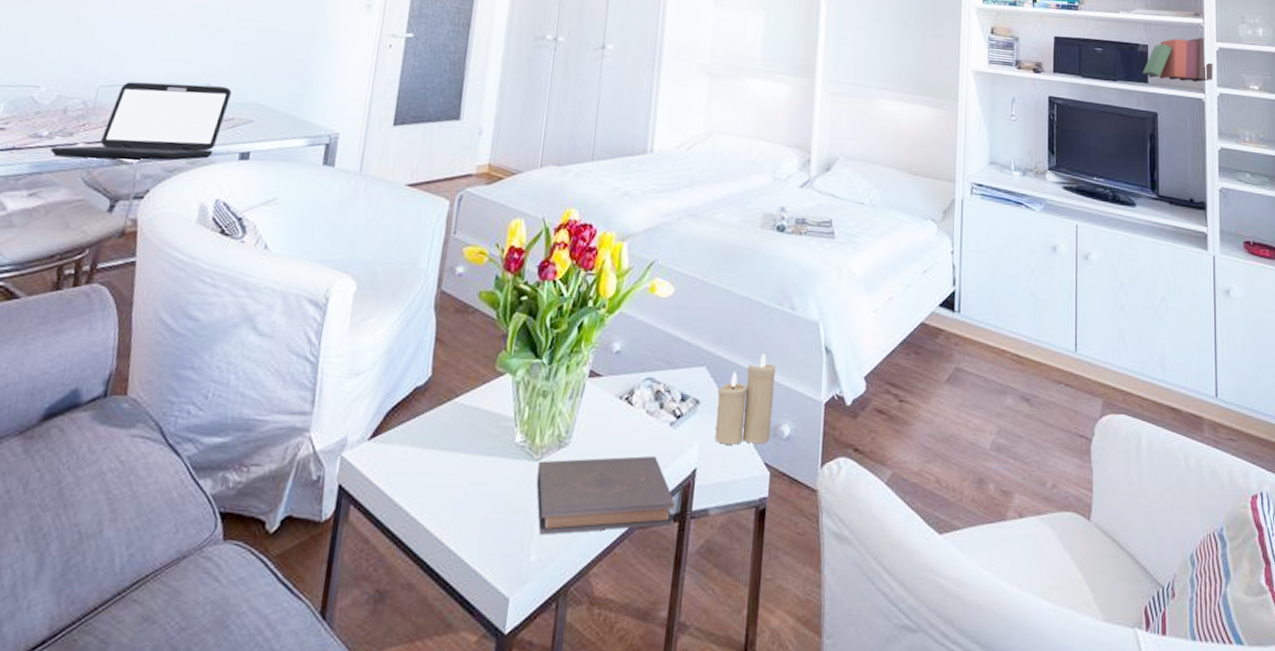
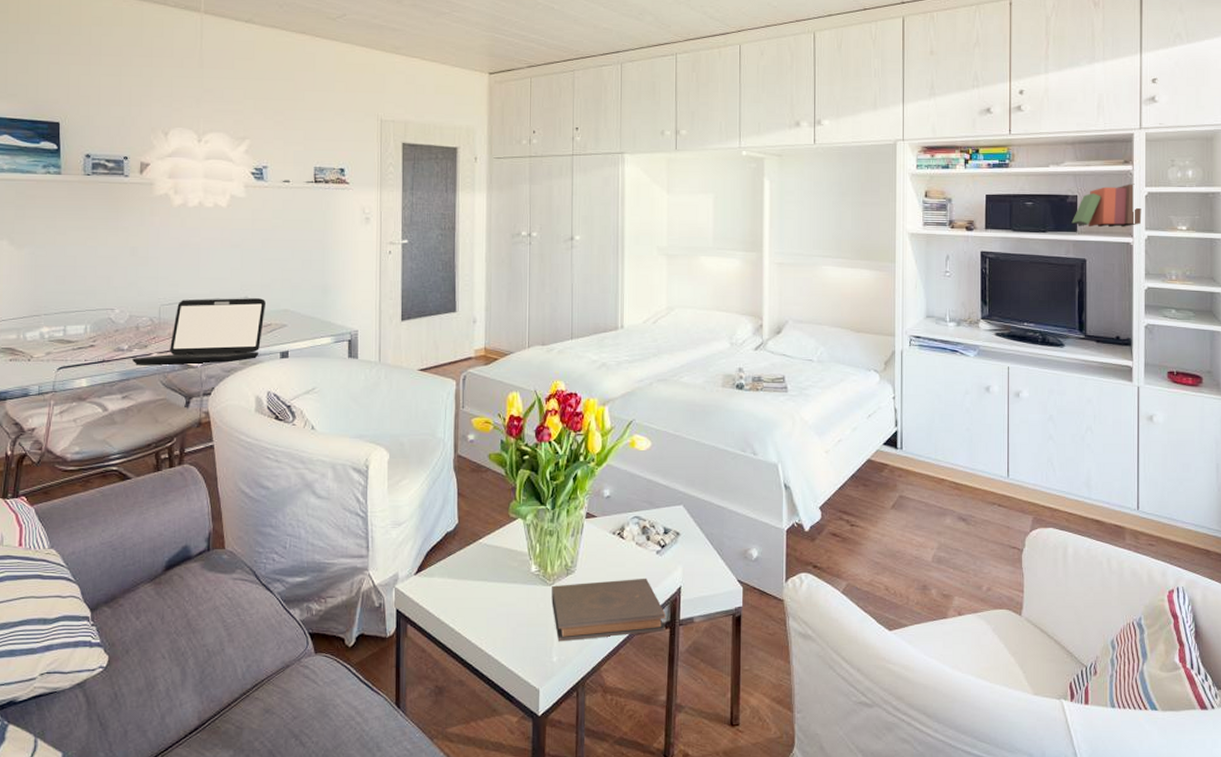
candle: present [714,354,776,445] -> none [694,492,742,567]

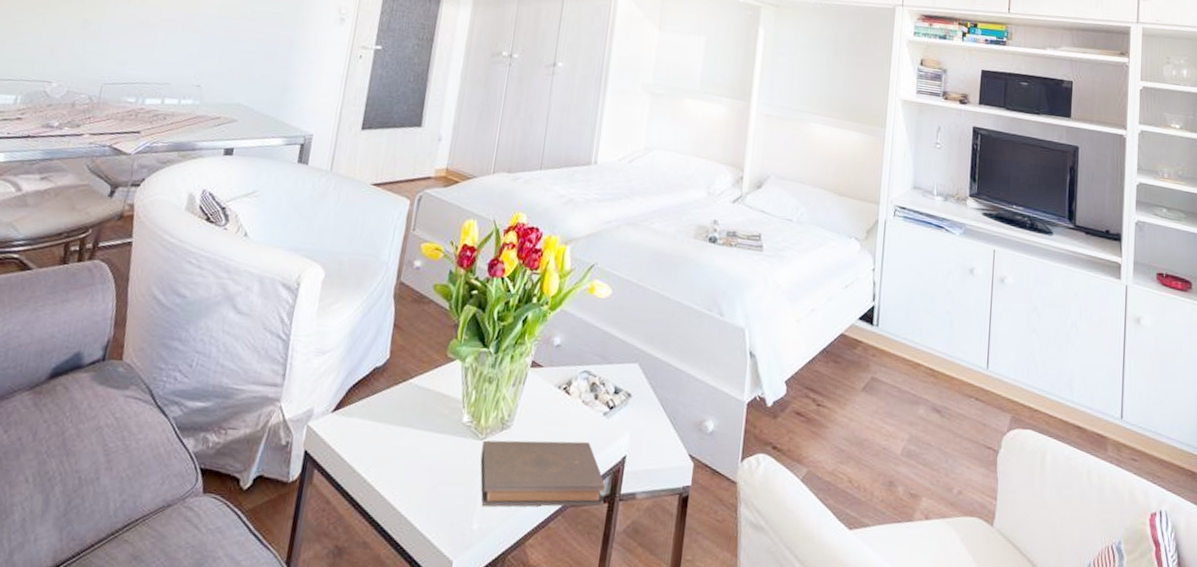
laptop: present [132,298,265,366] -> none [60,80,219,154]
books: present [1071,183,1142,228] -> none [1066,75,1136,119]

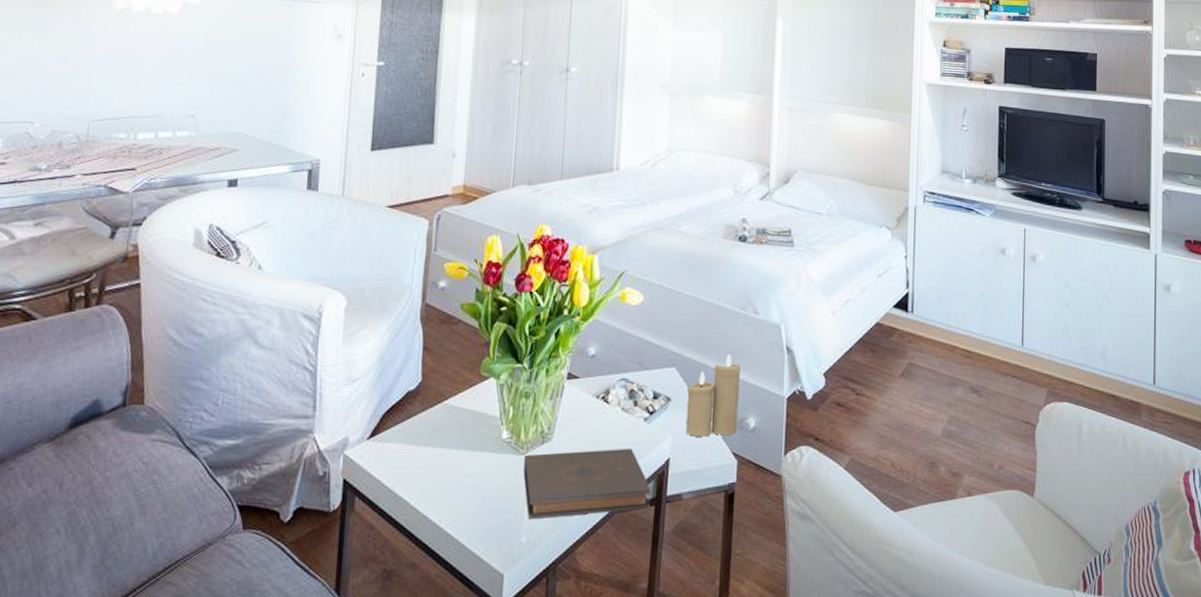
candle: none [644,354,703,438] -> present [685,354,740,437]

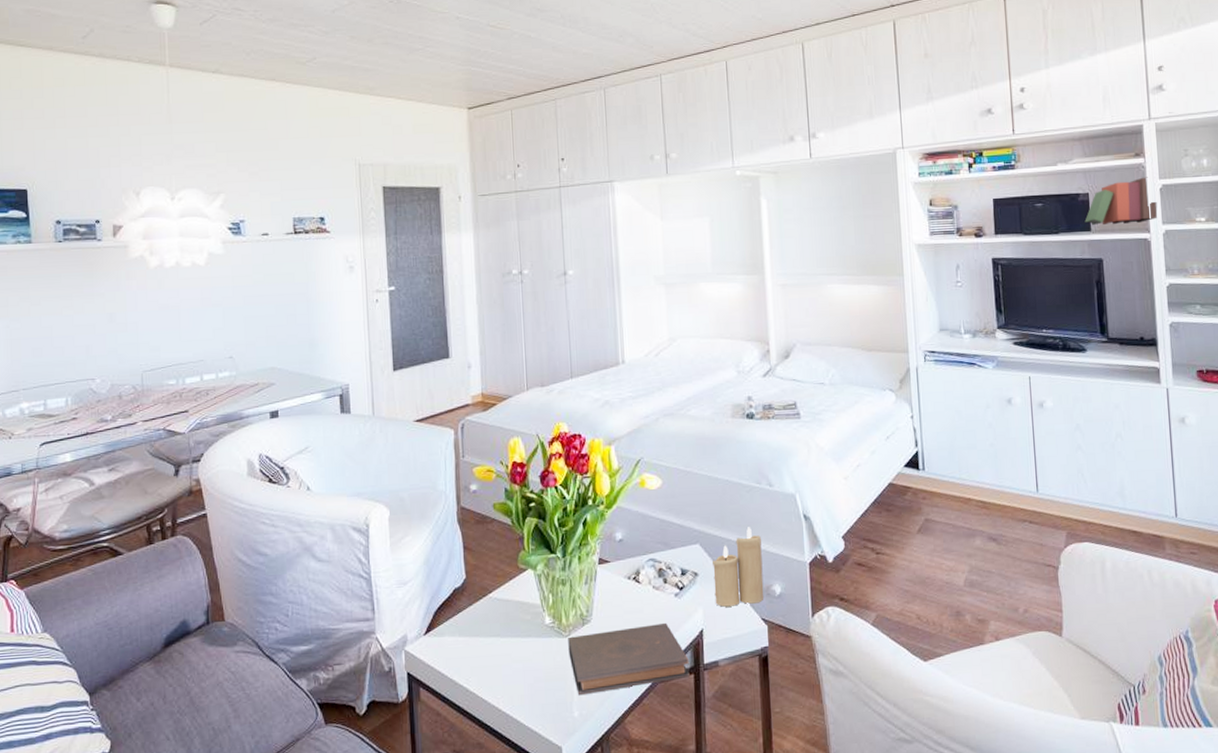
books: none [1091,44,1161,89] -> present [1084,177,1158,225]

